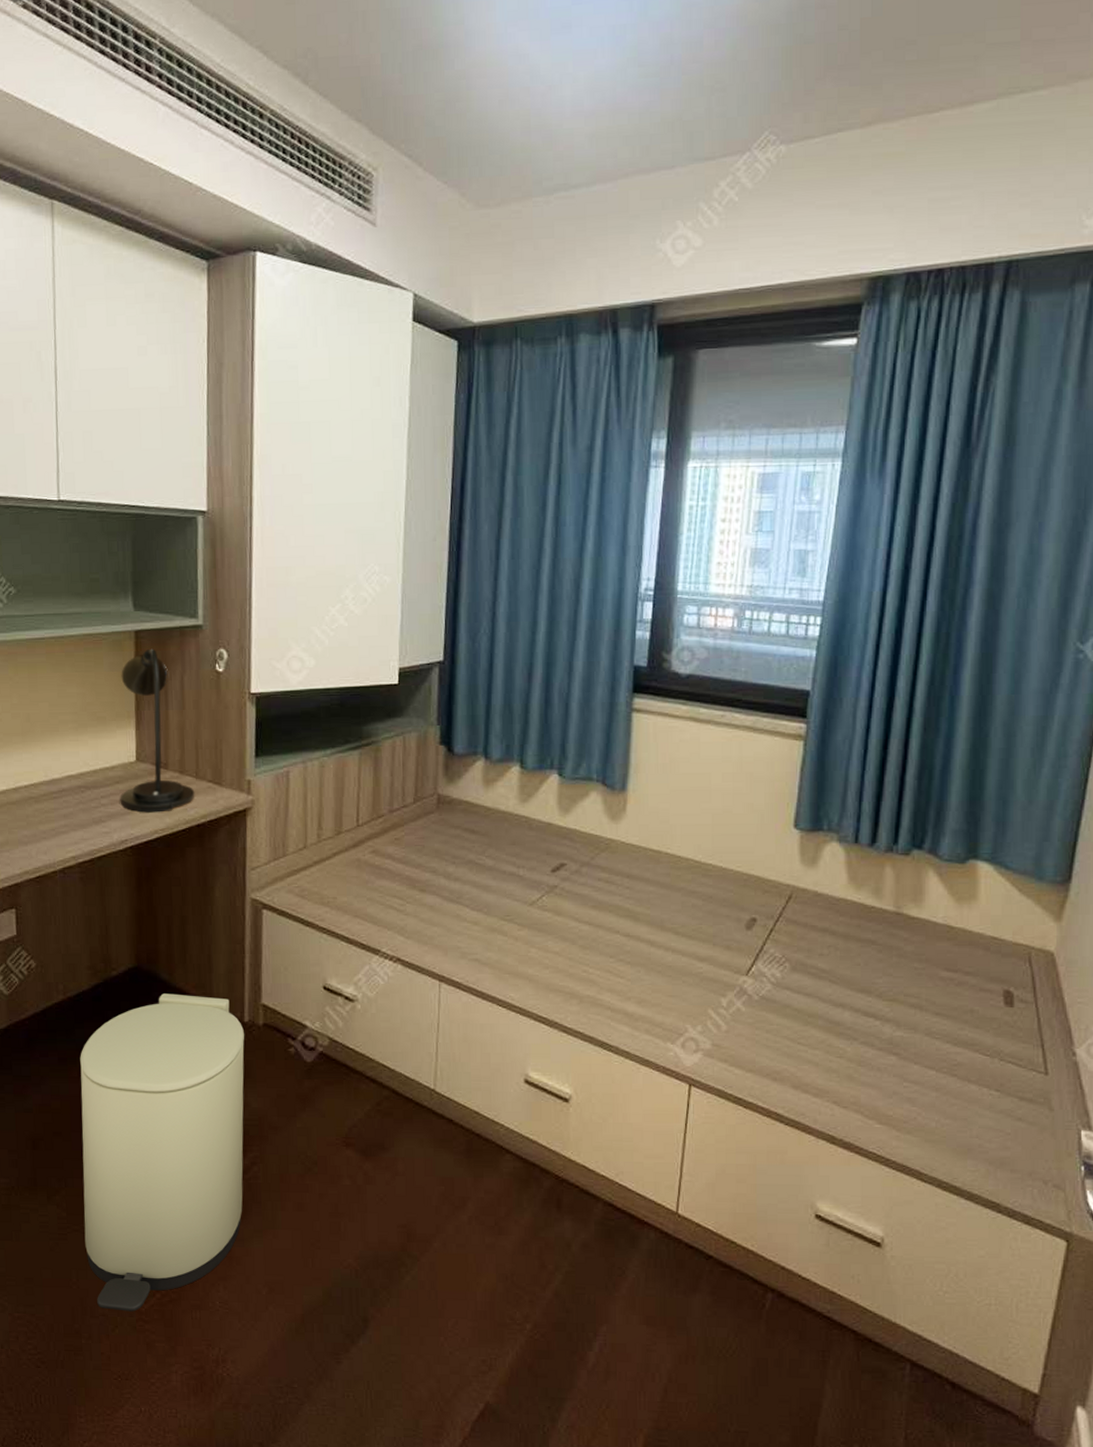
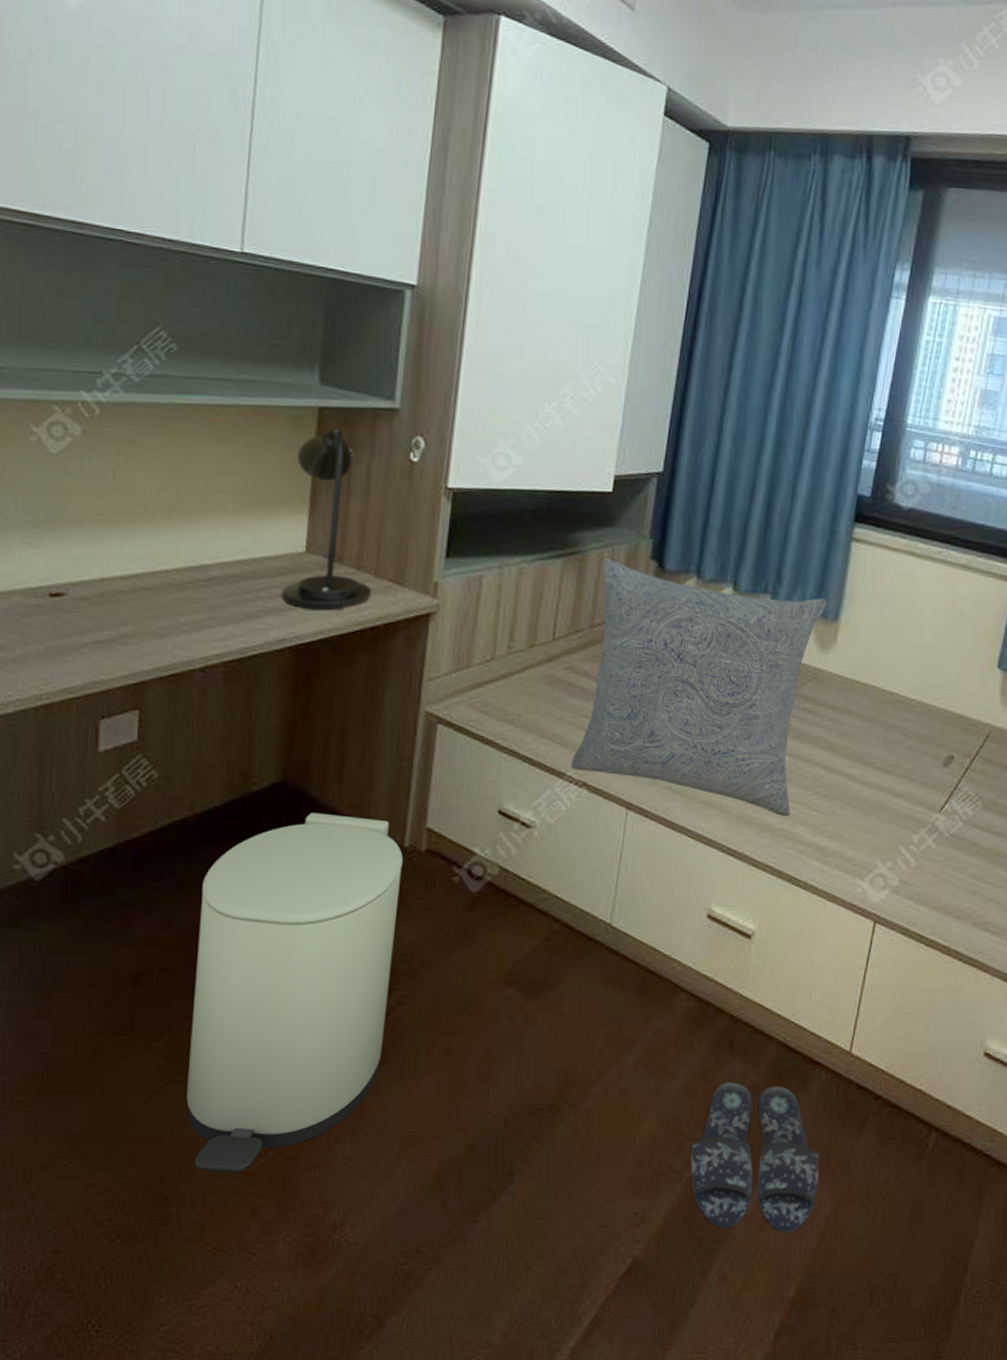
pillow: none [384,746,613,984] -> present [571,558,827,816]
slippers: none [530,1239,656,1386] -> present [690,1082,819,1233]

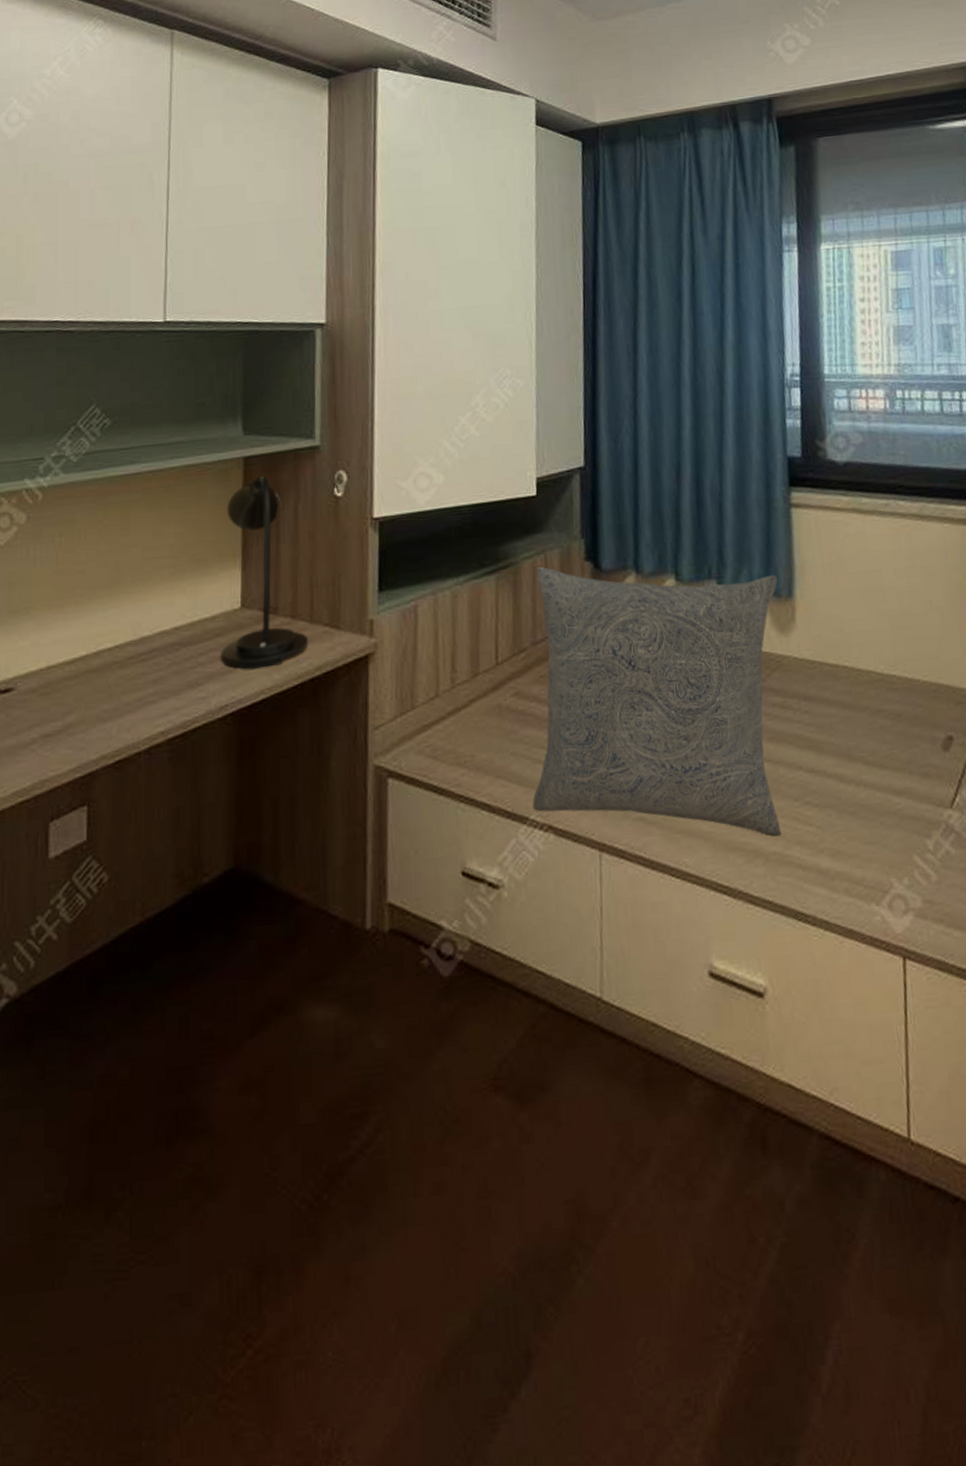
pedal bin: present [186,813,403,1173] -> none [153,899,366,1386]
slippers: present [690,1082,819,1233] -> none [739,1196,907,1415]

